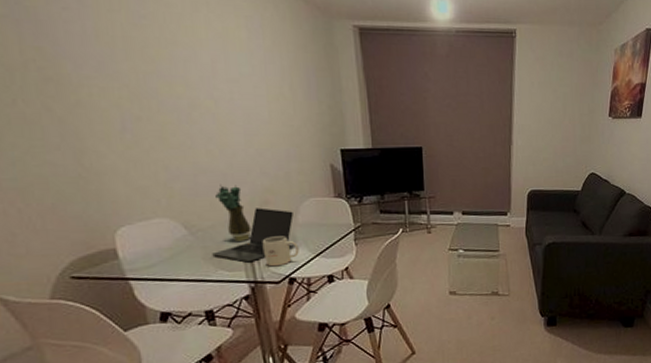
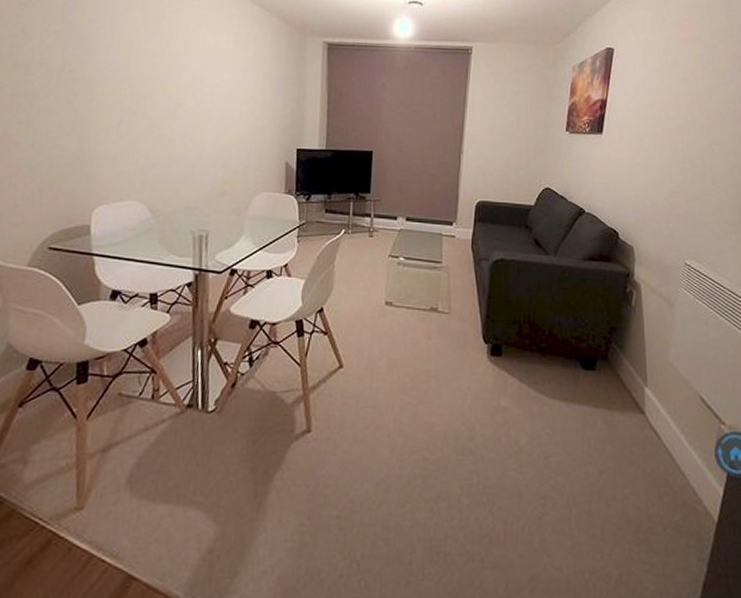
laptop: present [212,208,294,263] -> none [168,198,245,250]
vase: present [215,184,252,241] -> none [181,173,206,228]
mug: present [262,236,299,267] -> none [212,226,245,256]

